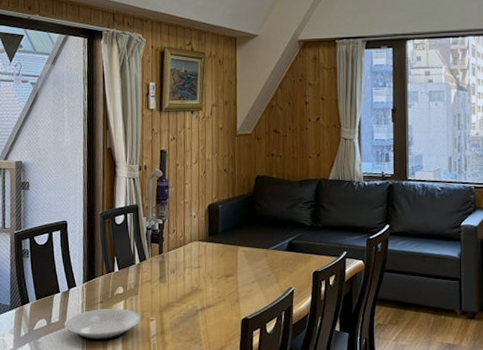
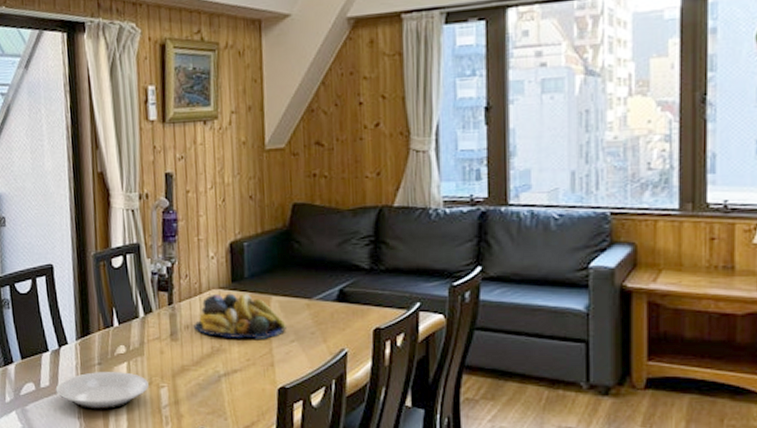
fruit bowl: none [178,244,249,281] -> present [194,293,286,339]

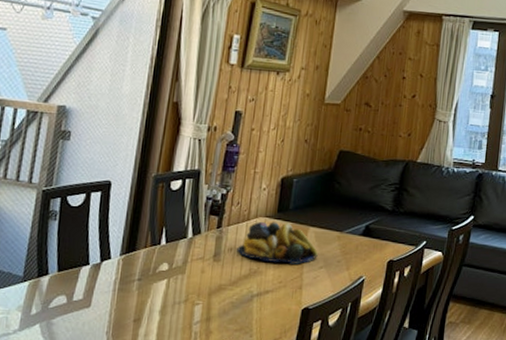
plate: present [55,372,149,410] -> none [88,287,184,325]

